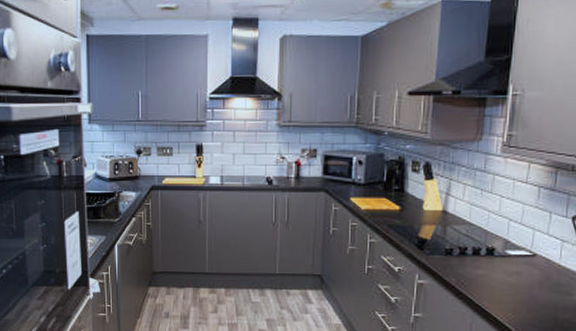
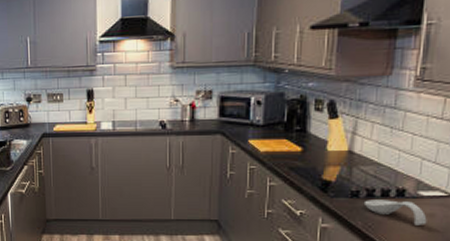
spoon rest: none [456,257,514,283] -> present [363,200,427,225]

